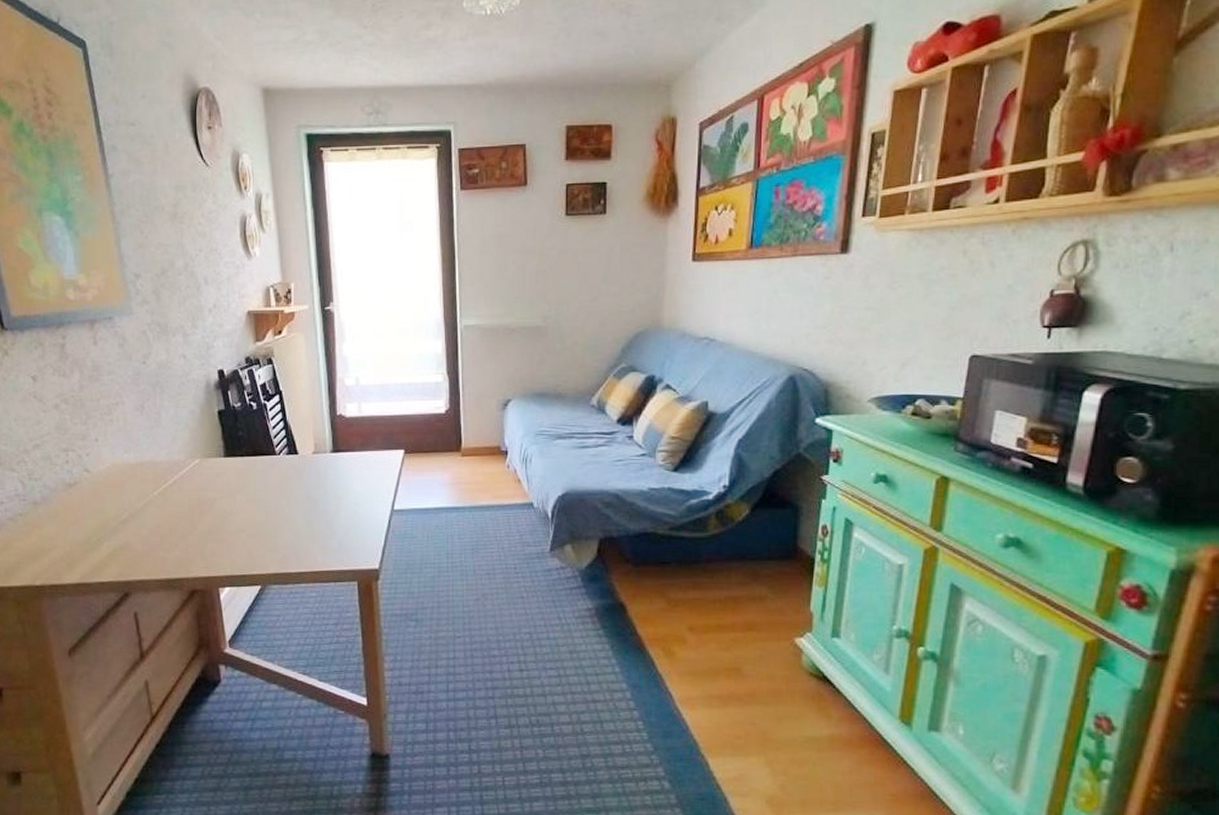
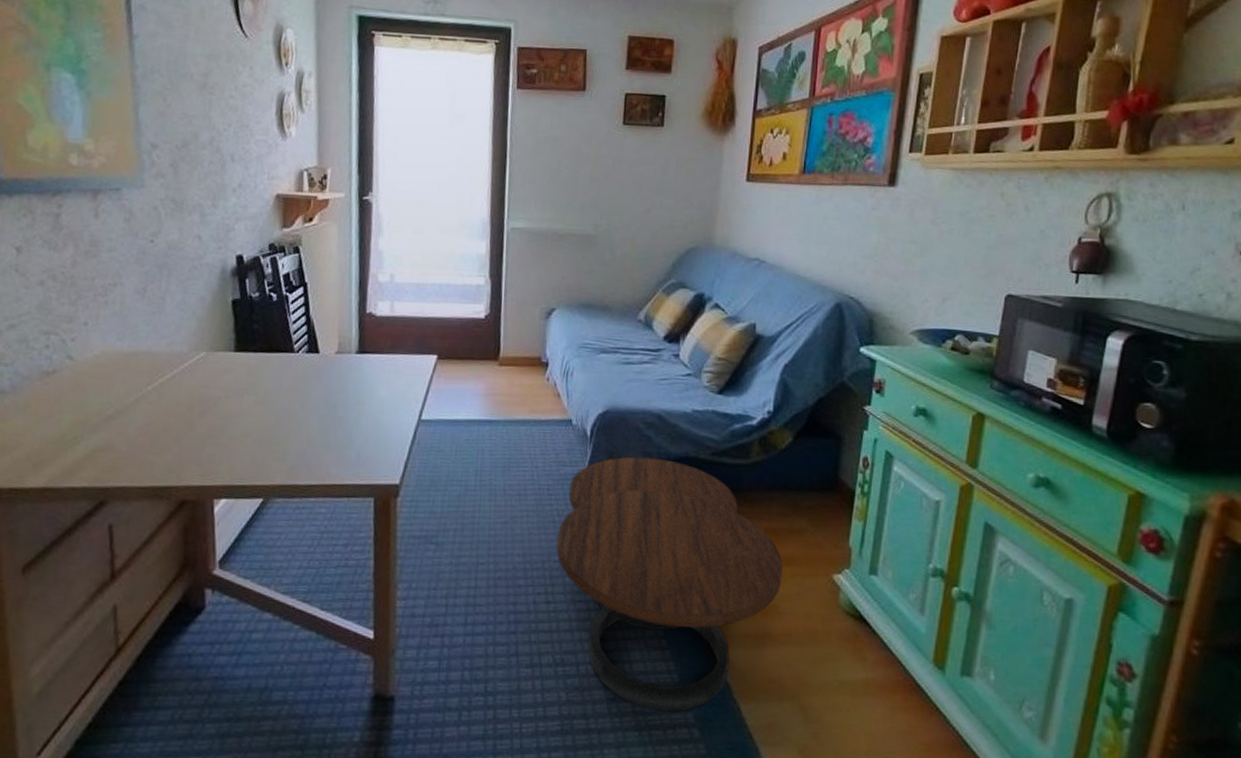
coffee table: none [526,534,744,766] -> present [556,456,783,712]

